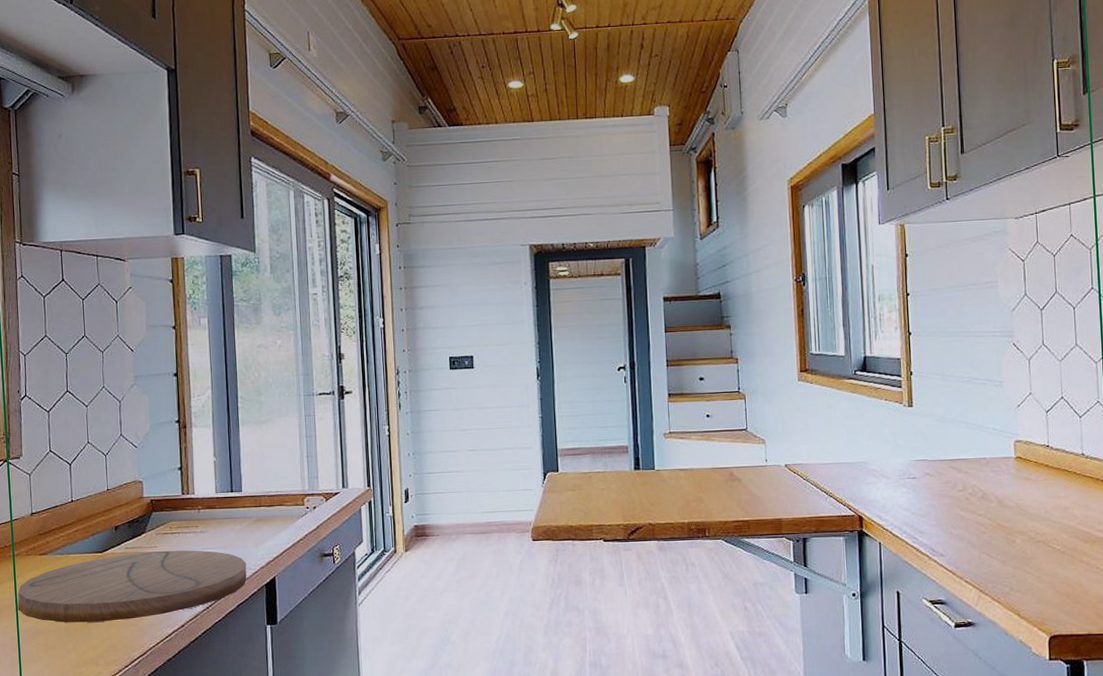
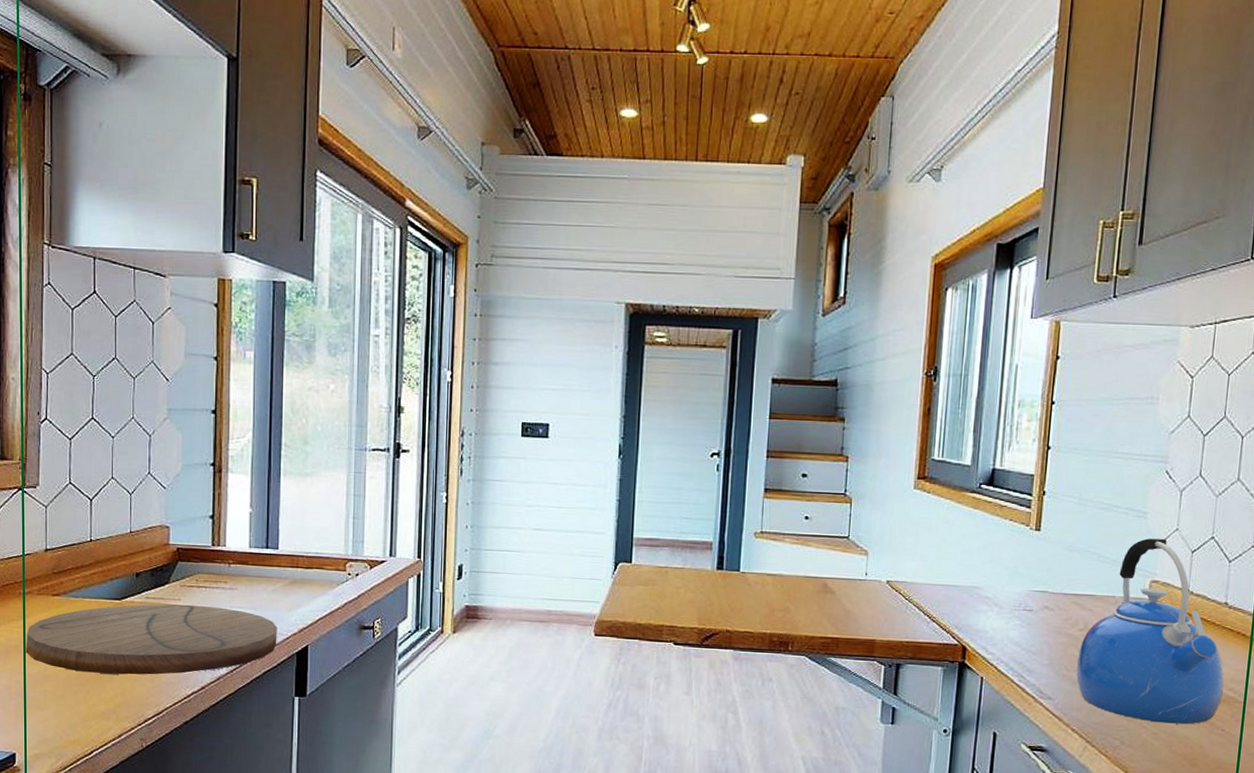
kettle: none [961,403,1093,567] -> present [1076,538,1224,725]

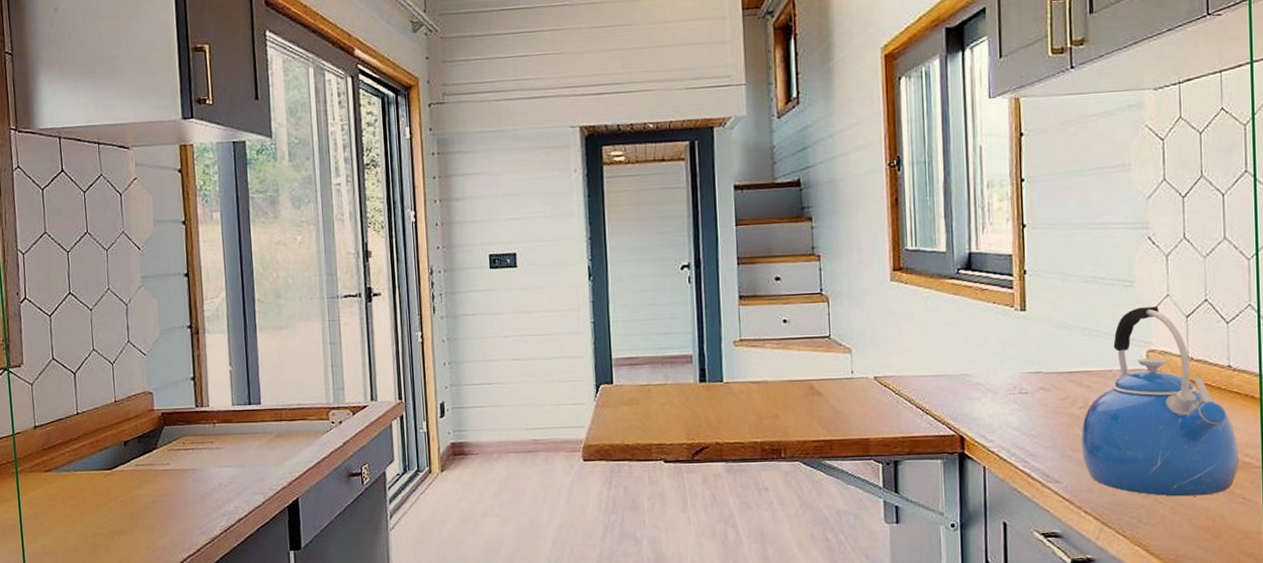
cutting board: present [26,604,277,675] -> none [22,468,268,545]

